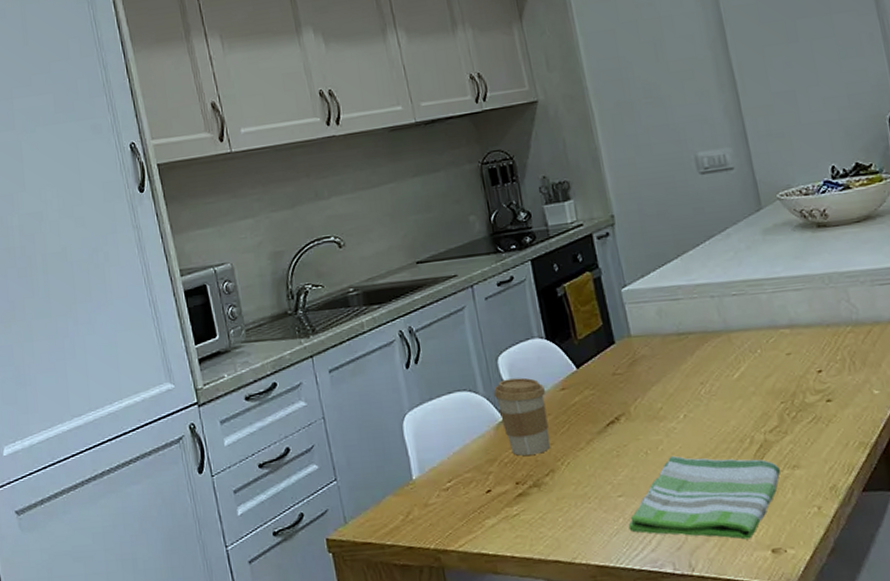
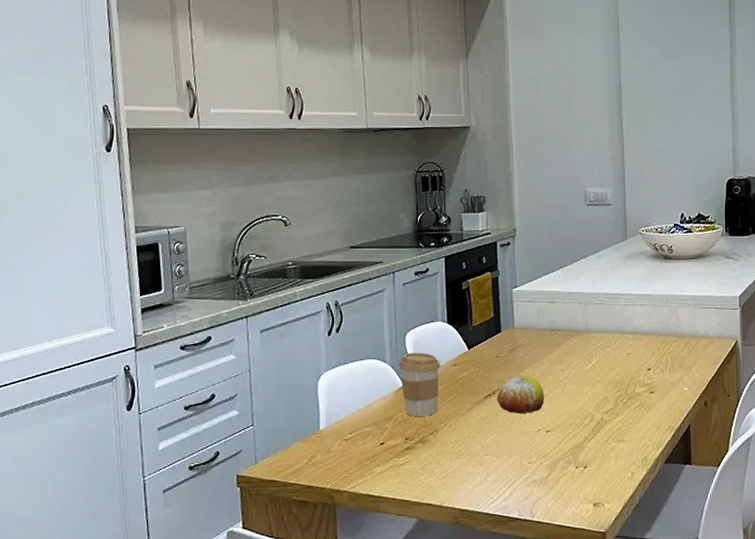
fruit: none [621,393,685,442] -> present [497,375,545,413]
dish towel: present [628,455,780,540] -> none [489,425,609,495]

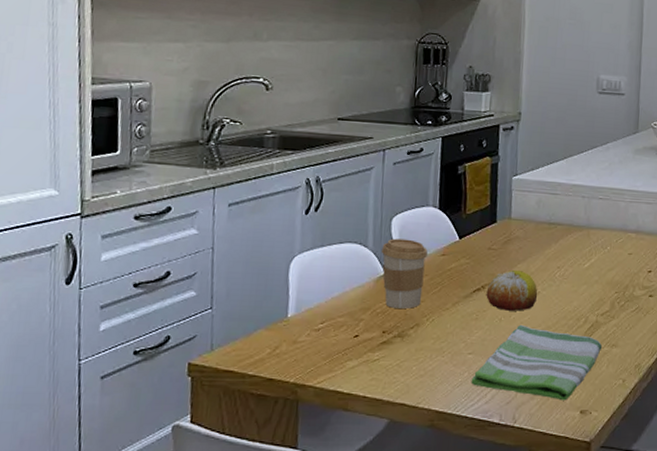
dish towel: none [489,425,609,495] -> present [471,324,602,401]

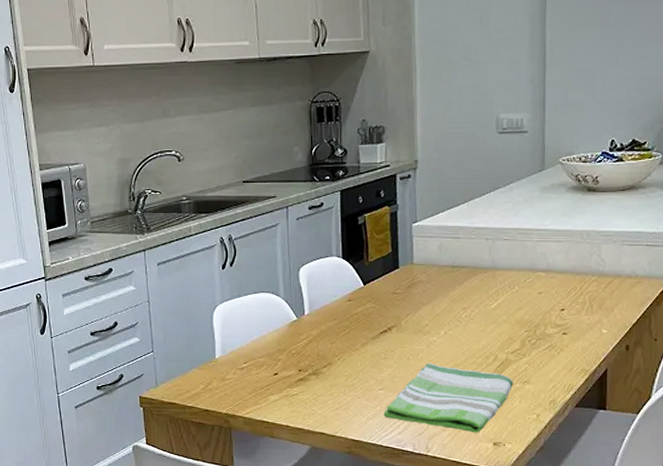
coffee cup: present [381,238,428,309] -> none [291,287,335,349]
fruit: present [486,269,538,311] -> none [393,312,445,350]

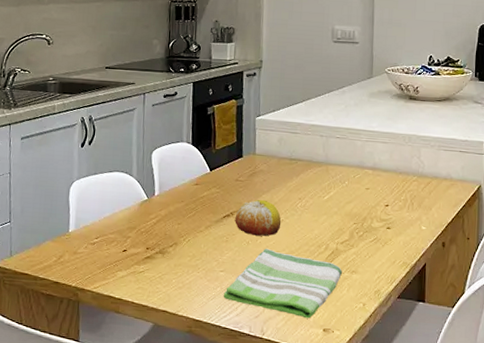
fruit: none [393,312,445,350] -> present [235,199,282,236]

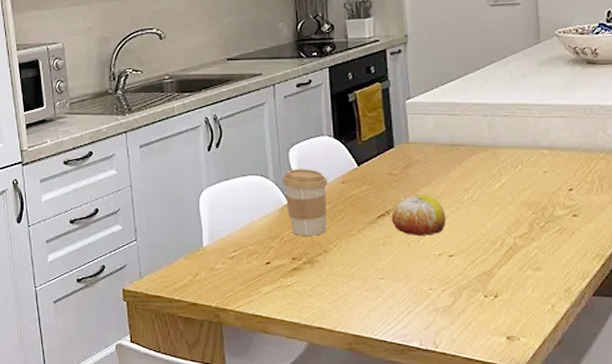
coffee cup: none [143,169,184,230] -> present [282,169,328,236]
dish towel: present [223,248,342,319] -> none [385,249,523,326]

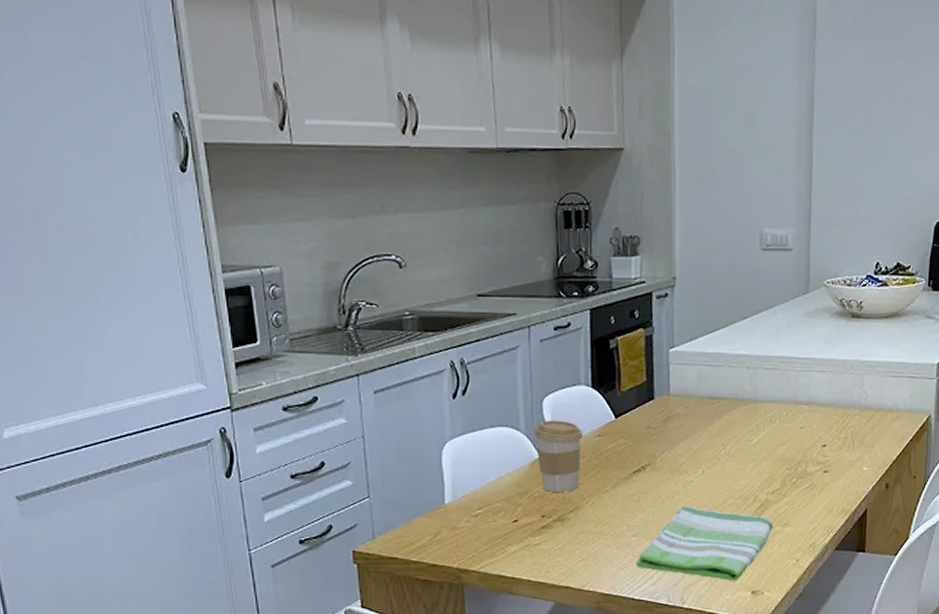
dish towel: none [385,249,523,326] -> present [636,505,773,581]
fruit: present [391,194,447,235] -> none [647,448,702,492]

